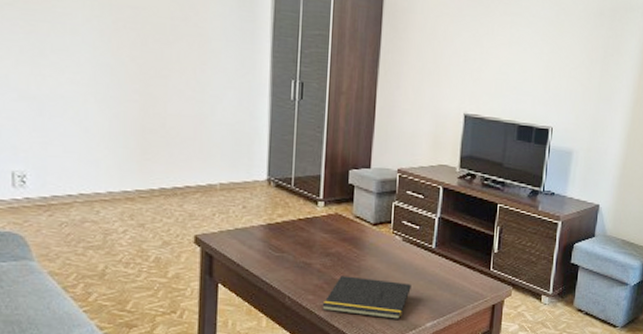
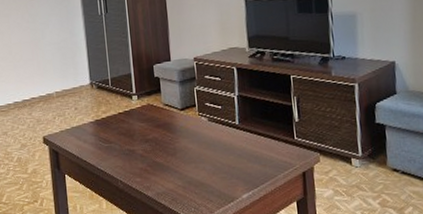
notepad: present [322,276,411,319] -> none [148,157,223,194]

